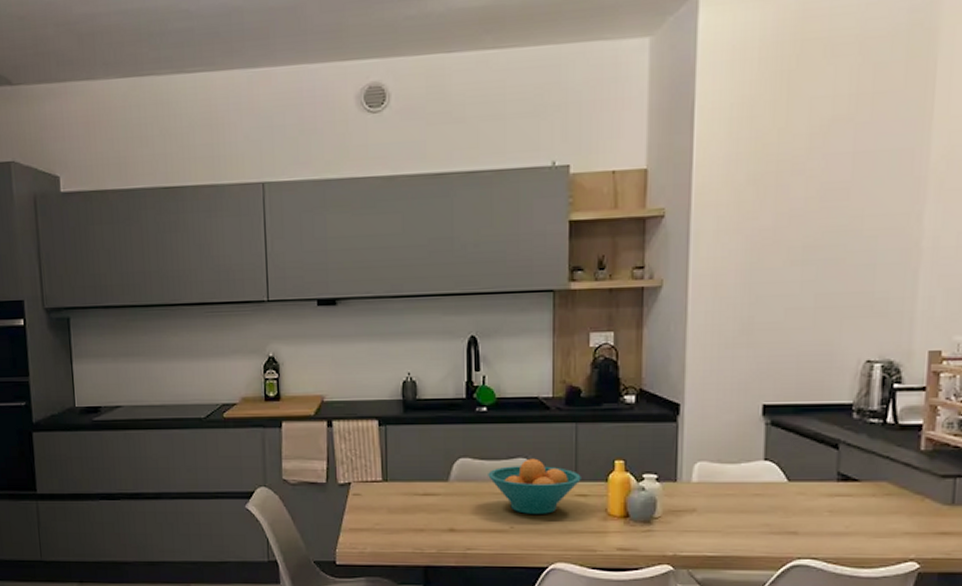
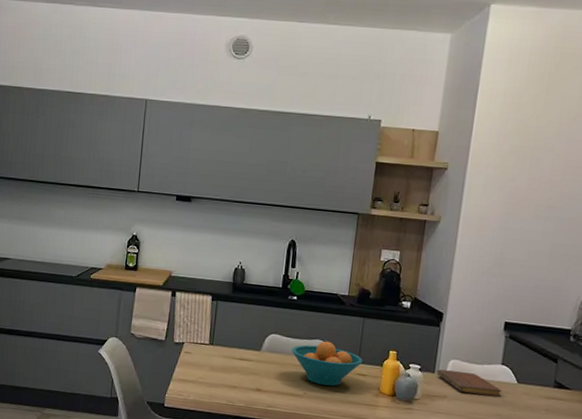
notebook: none [680,476,768,503] -> present [437,369,502,397]

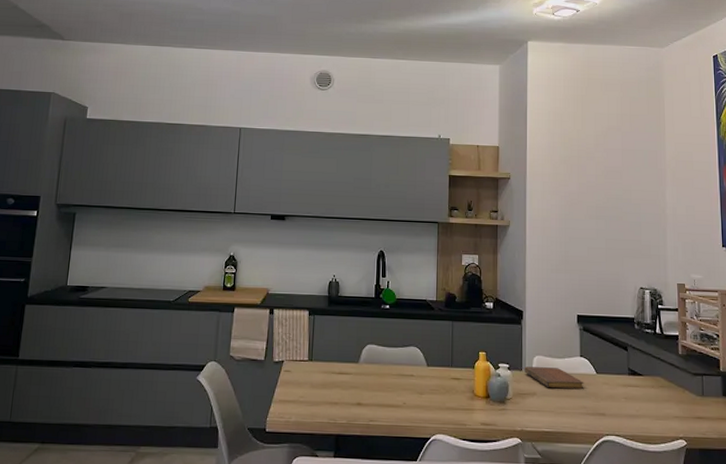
fruit bowl: present [291,341,363,386] -> none [388,347,456,393]

